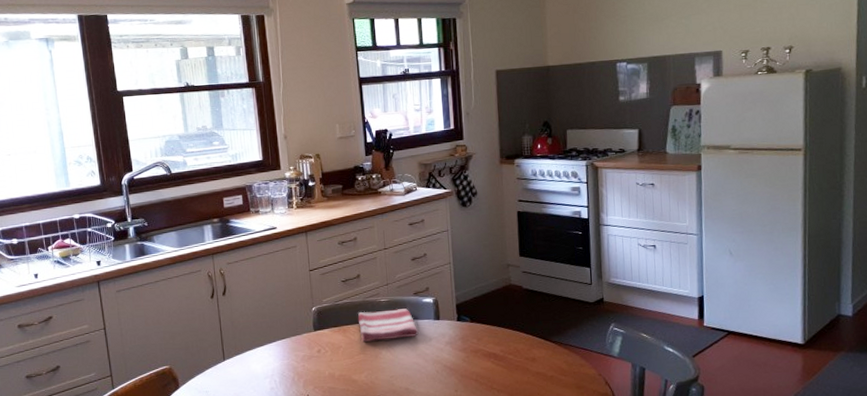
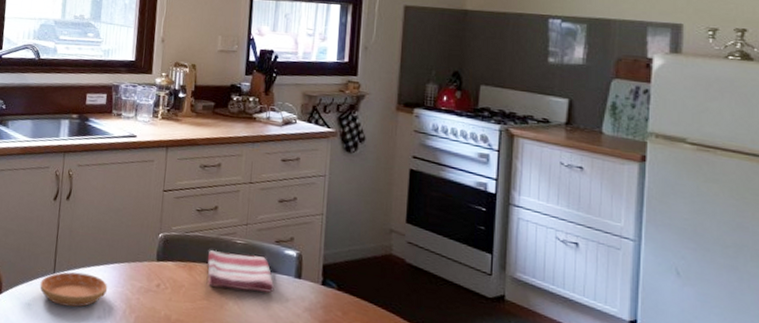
saucer: none [213,354,275,386] -> present [40,272,108,307]

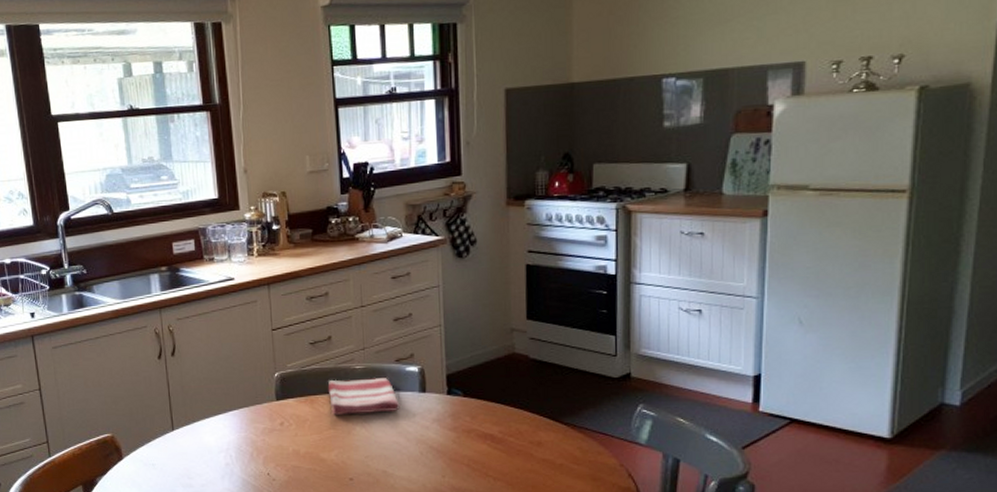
saucer: present [40,272,108,307] -> none [160,425,231,460]

